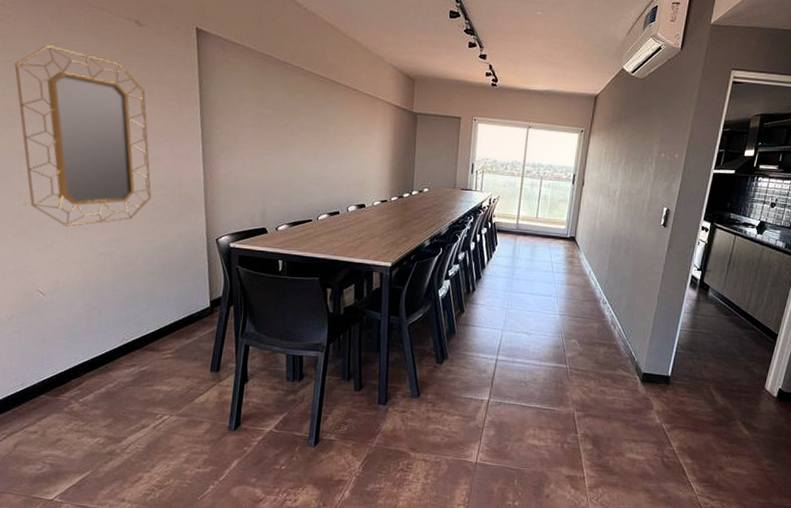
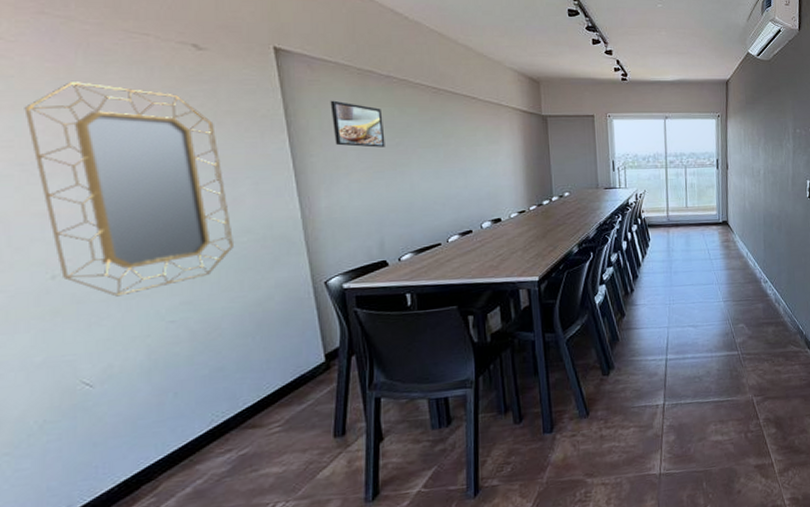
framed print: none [235,80,277,127] -> present [330,100,385,148]

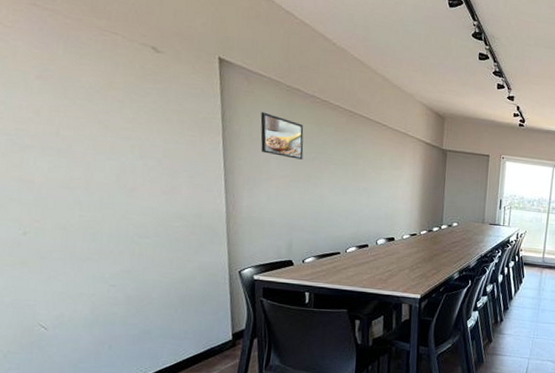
home mirror: present [24,82,233,297] -> none [13,68,169,258]

